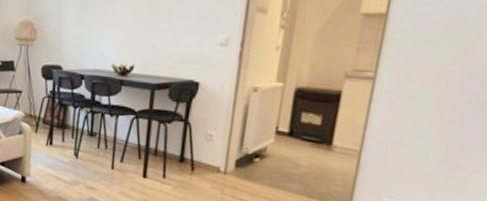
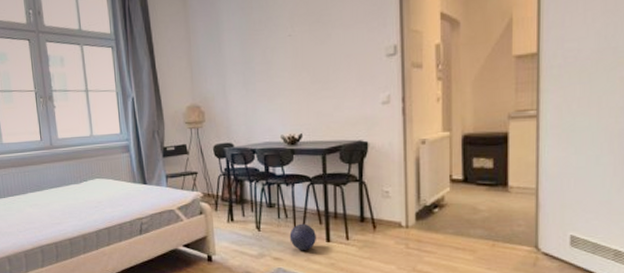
ball: none [106,156,133,183] -> present [289,223,316,250]

